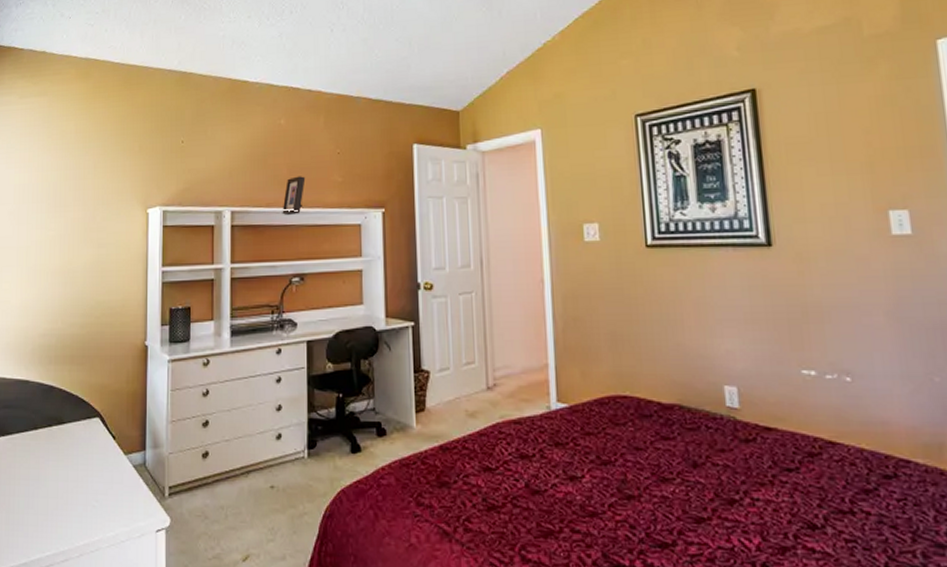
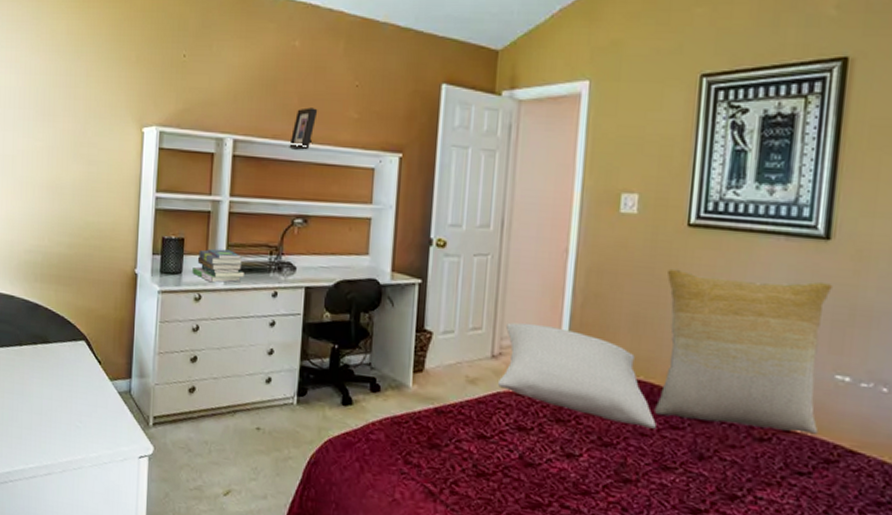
books: none [200,313,249,347] -> present [192,248,244,283]
pillow: none [495,352,648,442] -> present [497,322,656,429]
pillow: none [635,286,798,430] -> present [655,268,833,435]

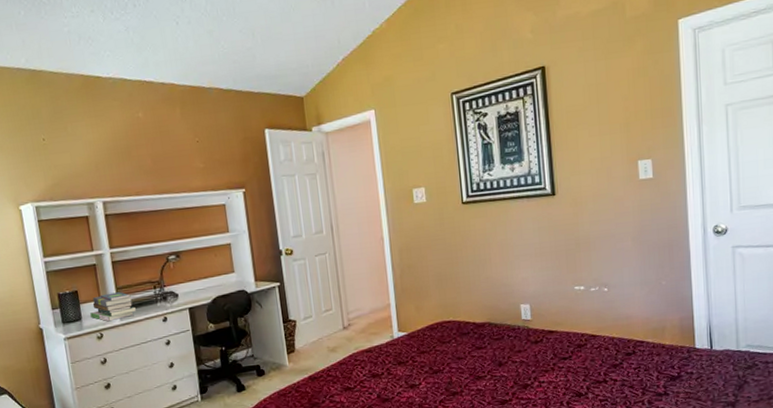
picture frame: present [289,107,318,150] -> none [151,165,170,201]
pillow: present [497,322,656,429] -> none [350,296,467,355]
pillow: present [655,268,833,435] -> none [455,225,571,343]

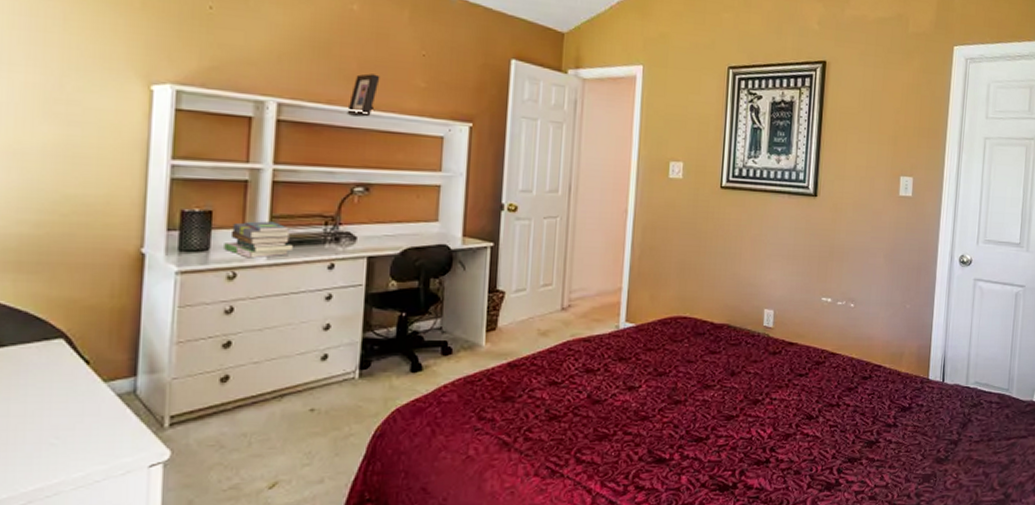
picture frame: none [151,165,170,201] -> present [347,73,380,117]

